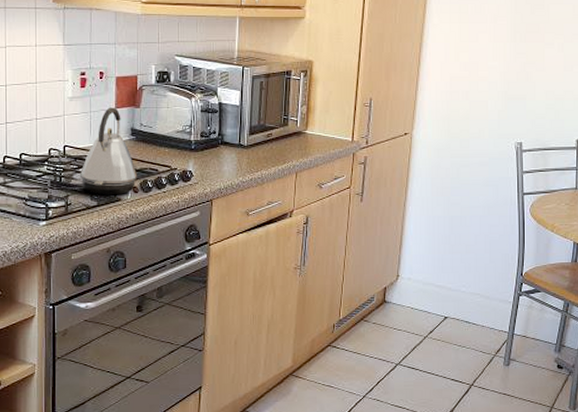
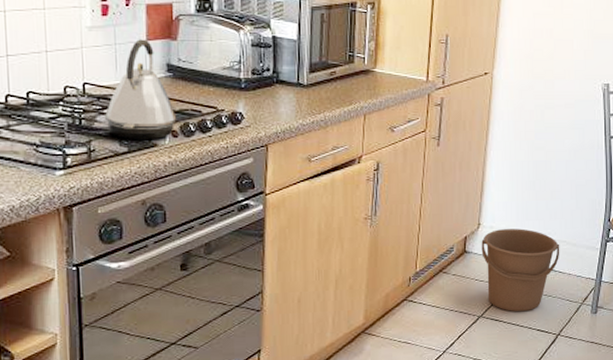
bucket: none [400,281,474,361] -> present [481,228,560,312]

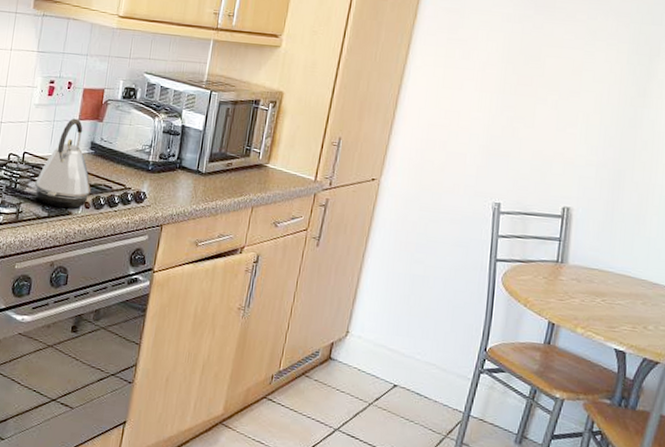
bucket: present [481,228,560,312] -> none [346,340,429,434]

